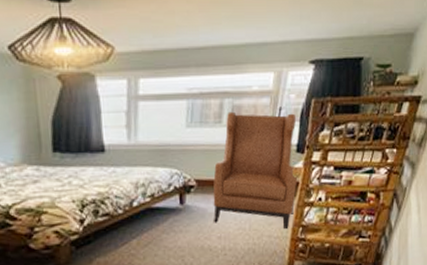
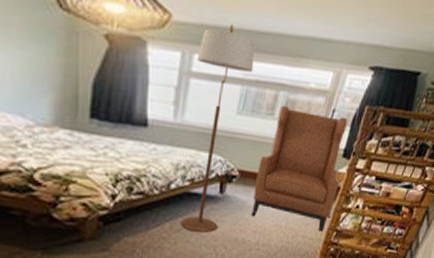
floor lamp: none [142,46,196,246] -> present [181,24,255,233]

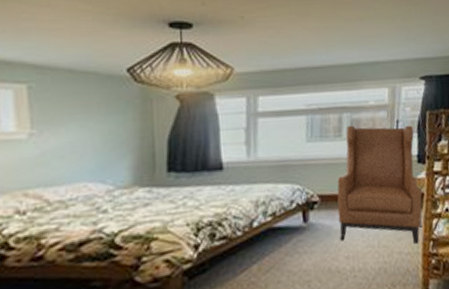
floor lamp: present [181,24,255,233] -> none [261,66,314,271]

